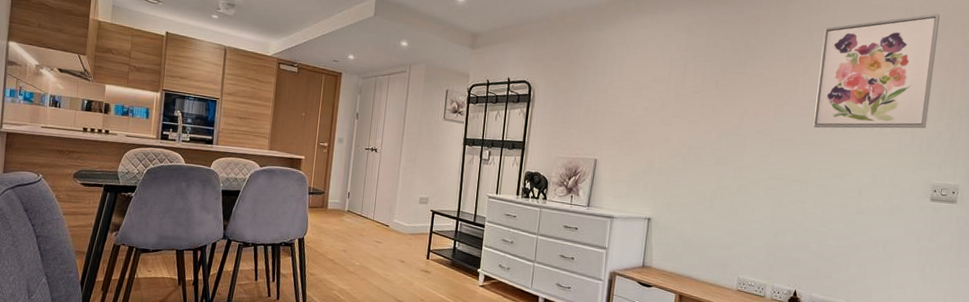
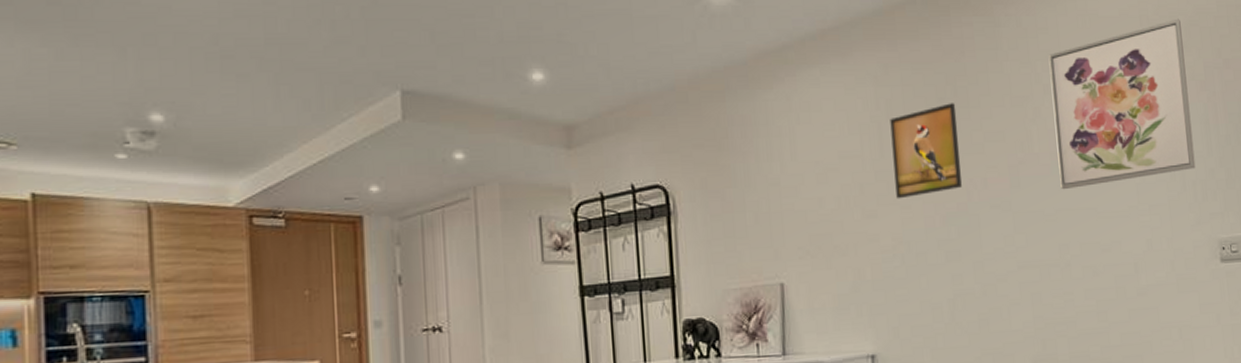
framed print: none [688,53,745,116] -> present [890,103,962,199]

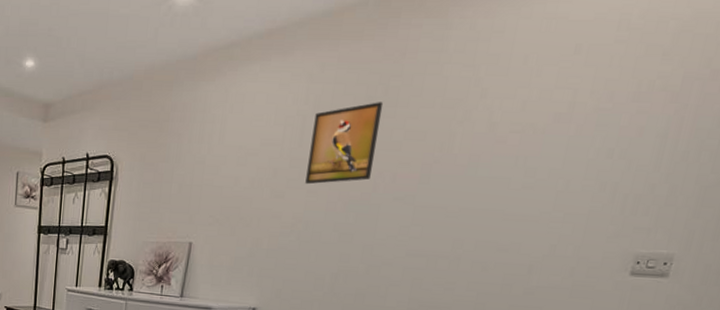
wall art: present [1048,18,1196,190] -> none [471,23,671,191]

